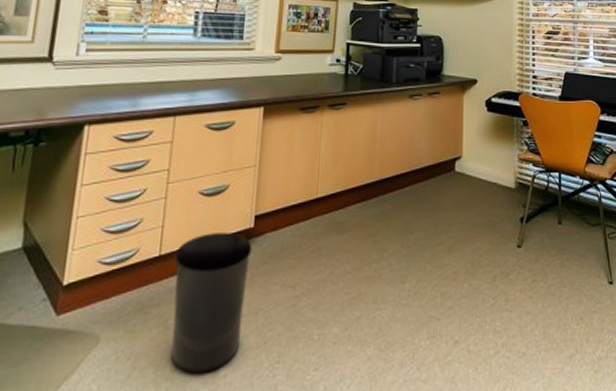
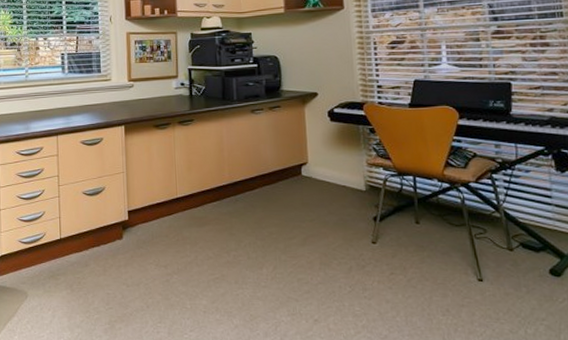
waste bin: present [171,233,253,374] -> none [71,223,129,325]

